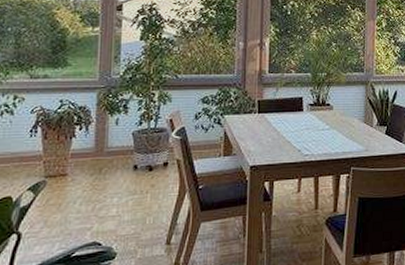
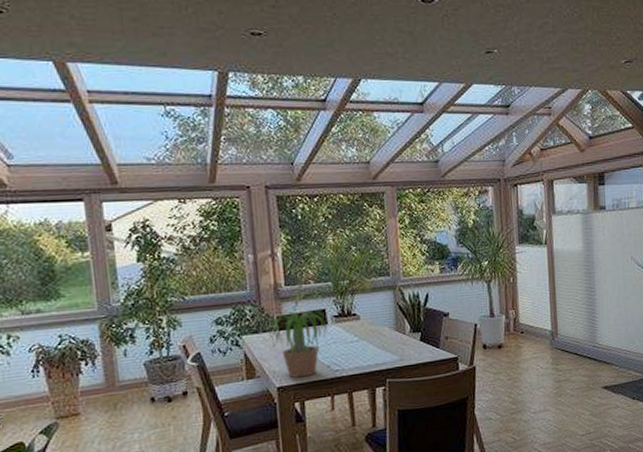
potted plant: none [244,95,306,159] -> present [264,309,332,378]

